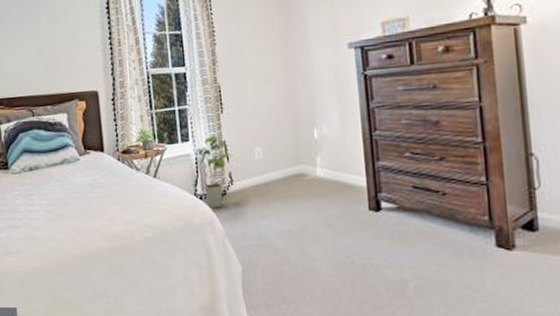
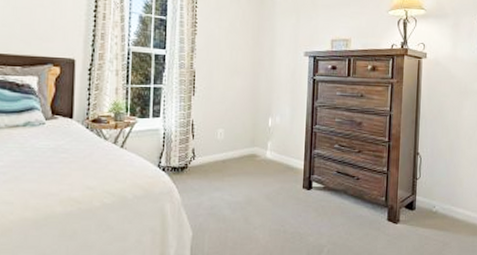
house plant: present [195,135,231,208] -> none [164,114,197,179]

